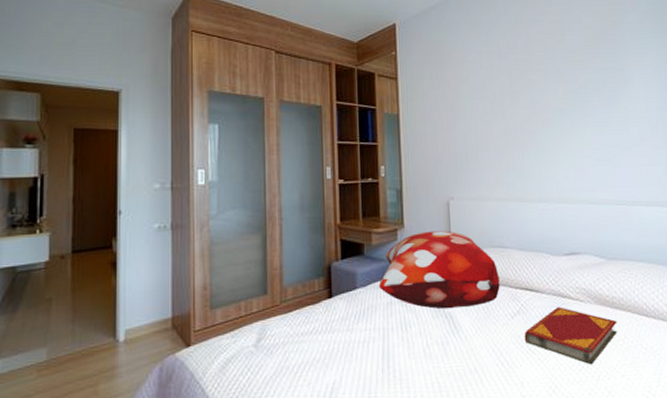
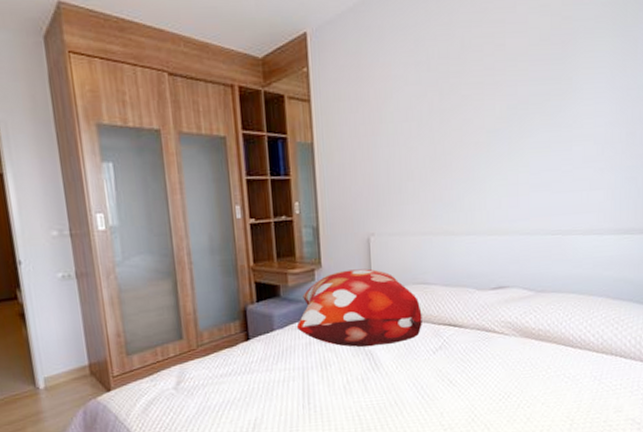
hardback book: present [524,306,618,365] -> none [445,341,541,395]

